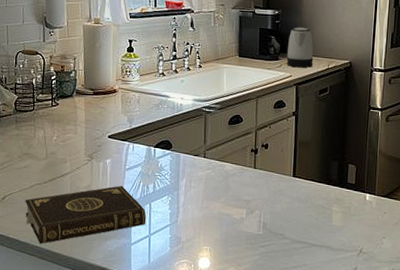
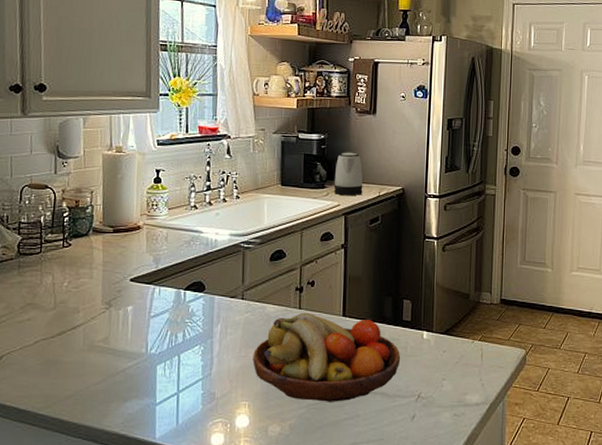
book: present [25,185,147,244] -> none [27,335,175,411]
fruit bowl: none [213,171,345,252] -> present [253,312,401,402]

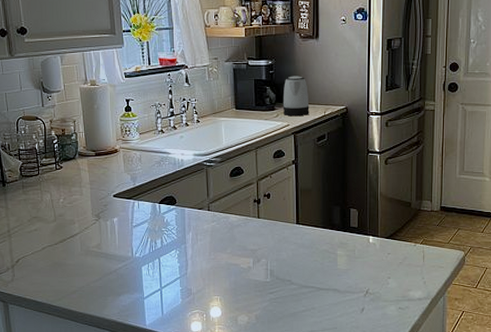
fruit bowl: present [253,312,401,402] -> none [221,221,350,297]

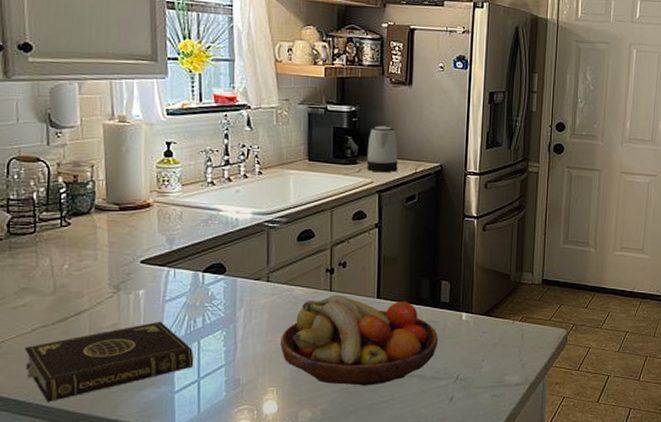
book: none [38,242,157,303] -> present [24,321,194,402]
fruit bowl: none [221,221,350,297] -> present [280,295,439,386]

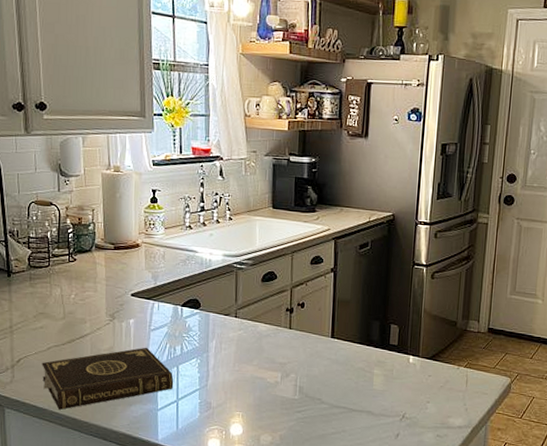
fruit bowl: present [280,295,439,386] -> none [246,332,387,417]
kettle: present [366,125,398,173] -> none [324,176,354,221]

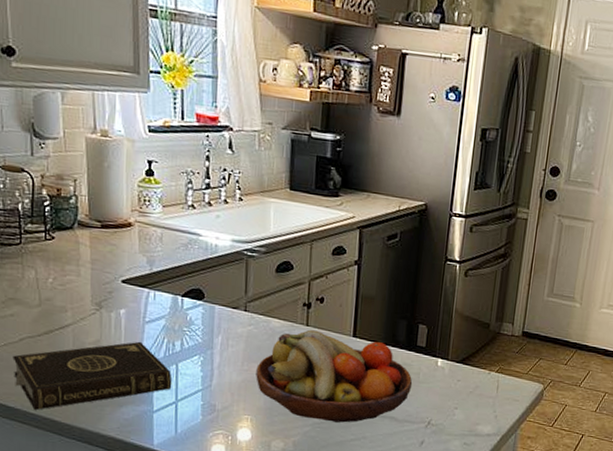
fruit bowl: none [246,332,387,417] -> present [256,329,413,423]

